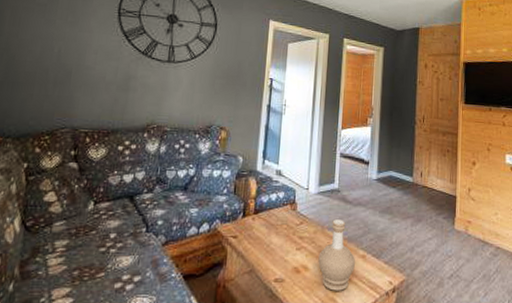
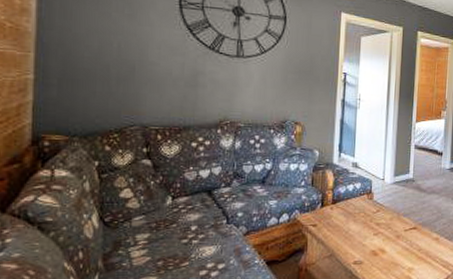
bottle: present [318,219,355,291] -> none [394,207,429,270]

